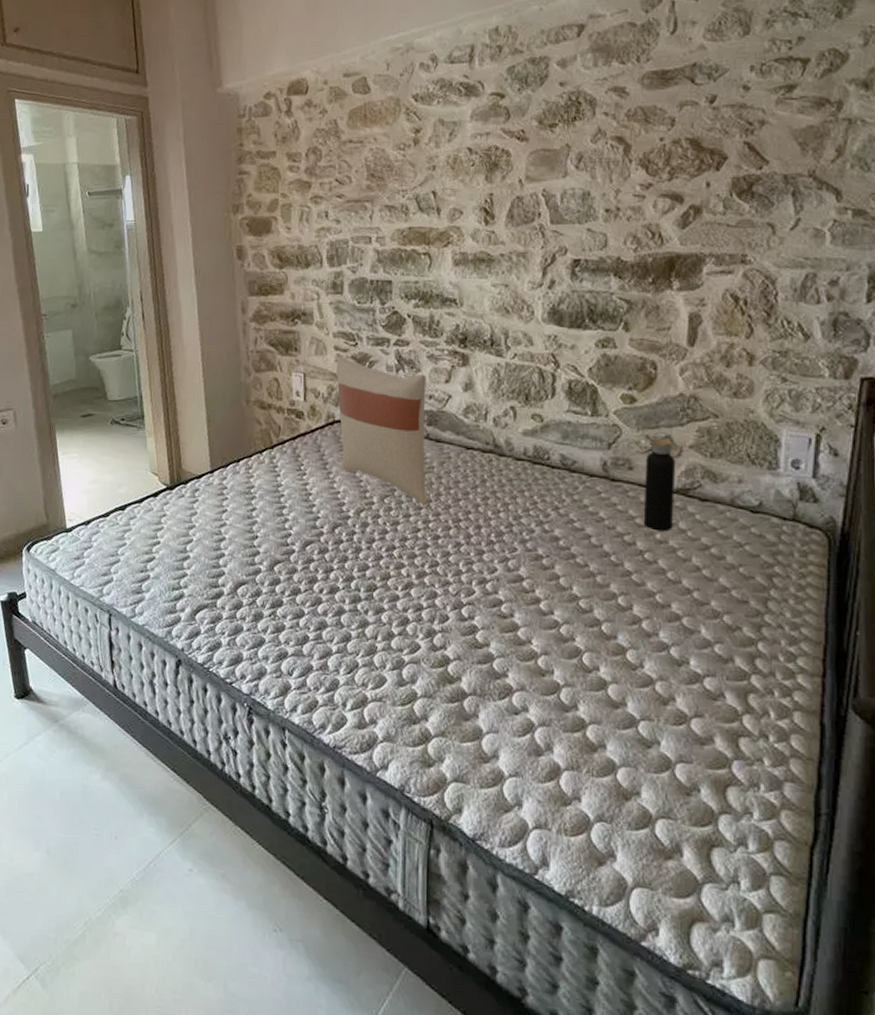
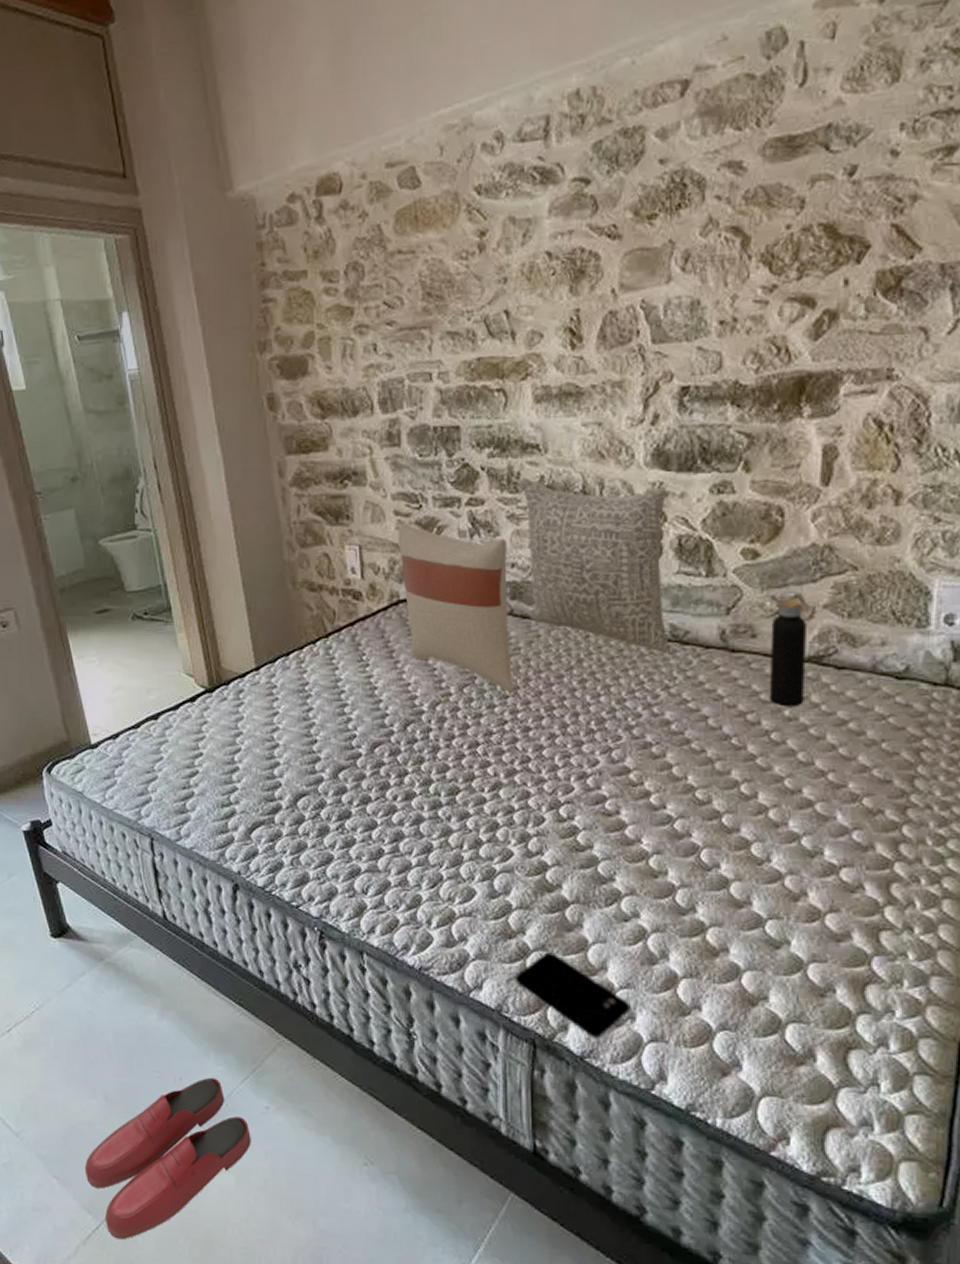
slippers: none [22,837,174,991] -> present [84,1077,251,1240]
smartphone: none [417,738,518,822] -> present [514,952,631,1038]
pillow: none [441,326,560,478] -> present [523,478,670,653]

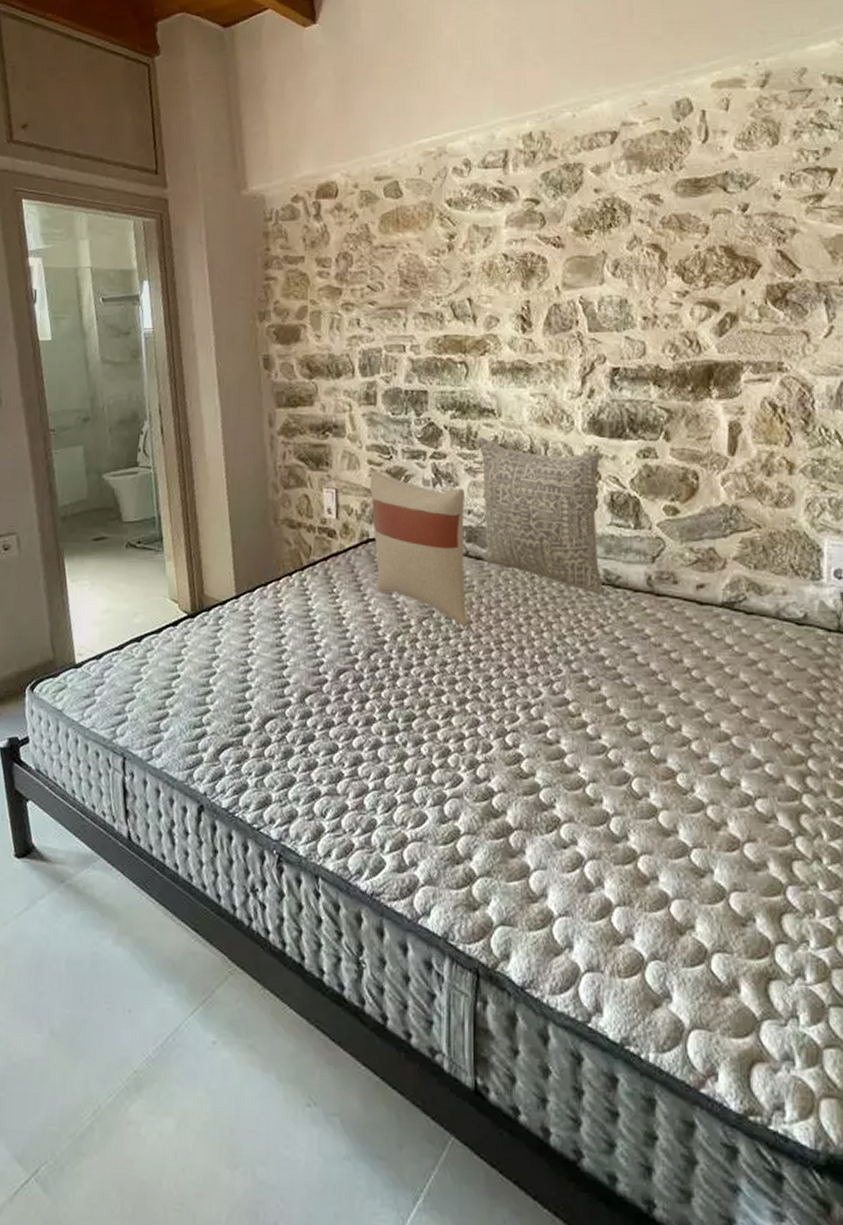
slippers: present [84,1077,251,1240] -> none [20,1009,196,1195]
smartphone: present [514,952,631,1038] -> none [461,878,569,968]
water bottle: present [769,591,808,707] -> none [689,544,721,647]

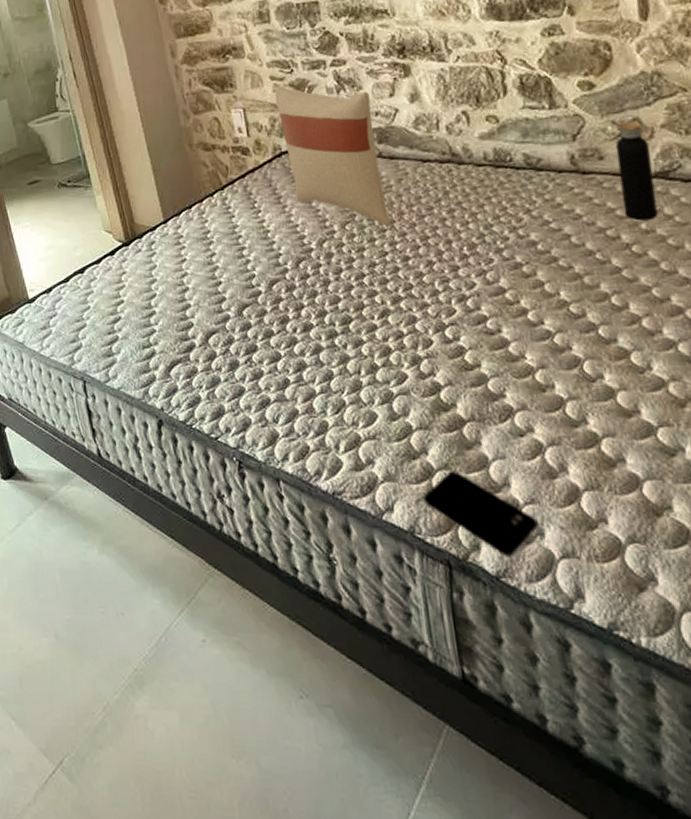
smartphone: none [461,878,569,968] -> present [422,471,539,556]
pillow: present [479,438,604,595] -> none [377,35,526,180]
water bottle: none [689,544,721,647] -> present [615,115,658,221]

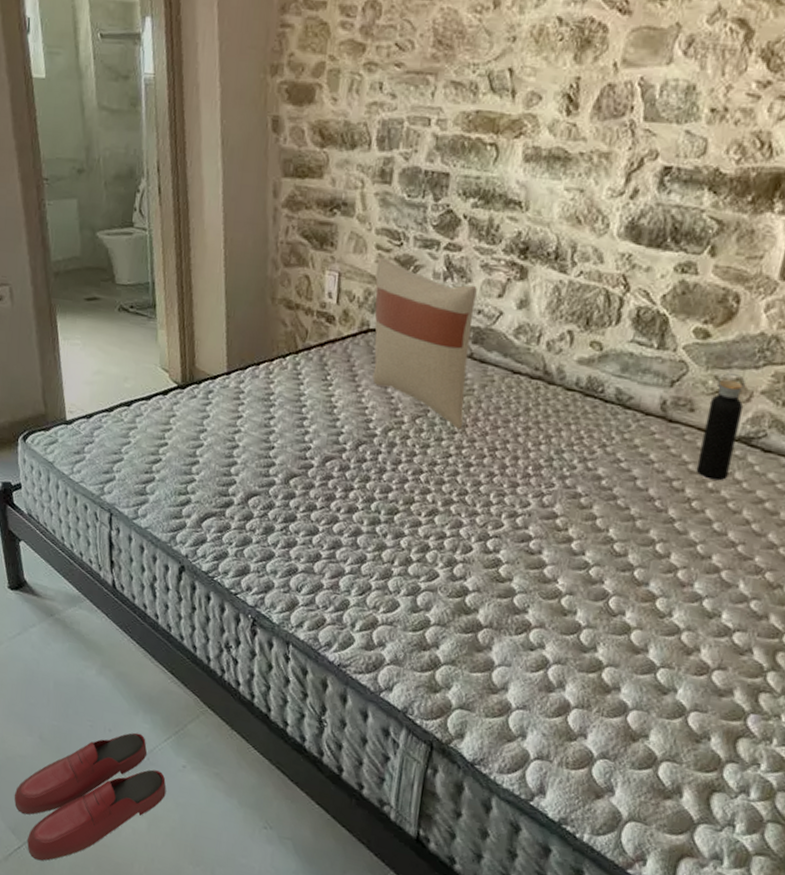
slippers: none [39,611,192,784] -> present [14,732,166,861]
smartphone: present [422,471,539,556] -> none [423,667,524,749]

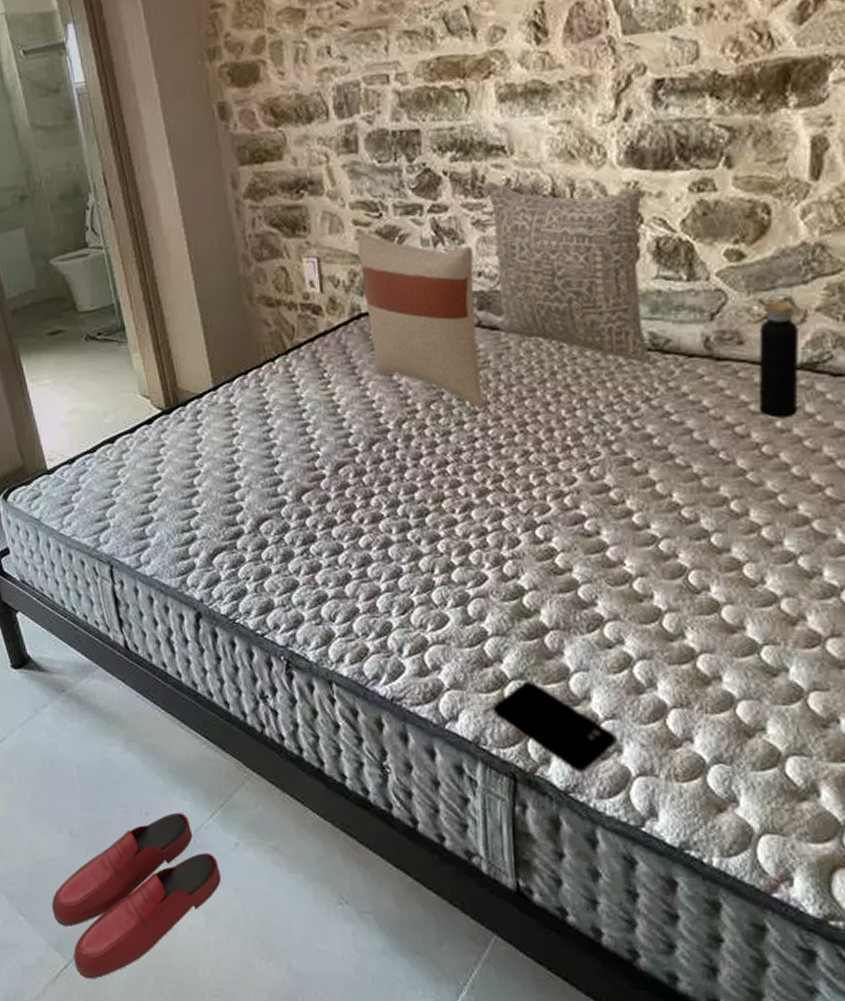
smartphone: none [423,667,524,749] -> present [492,681,617,772]
pillow: none [487,232,633,414] -> present [488,182,650,363]

